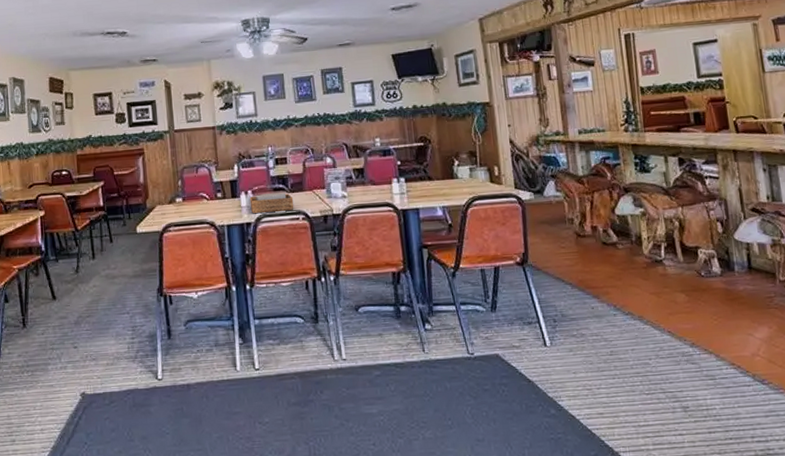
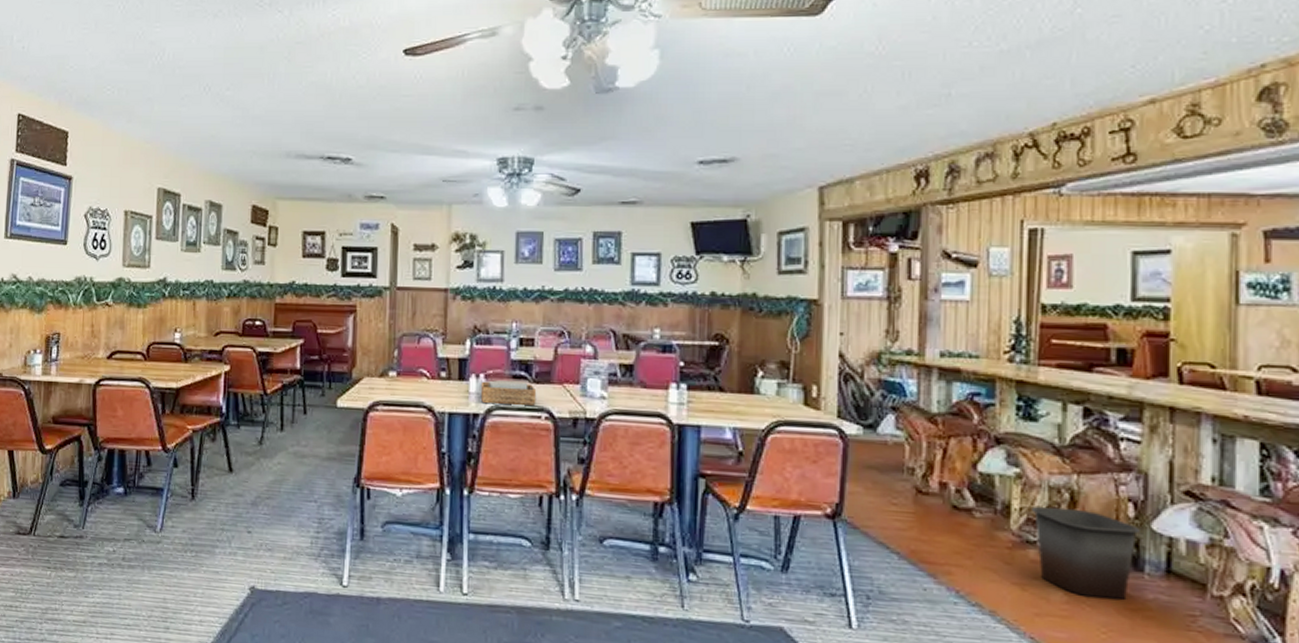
waste bin: none [655,232,728,296] -> present [1031,506,1140,601]

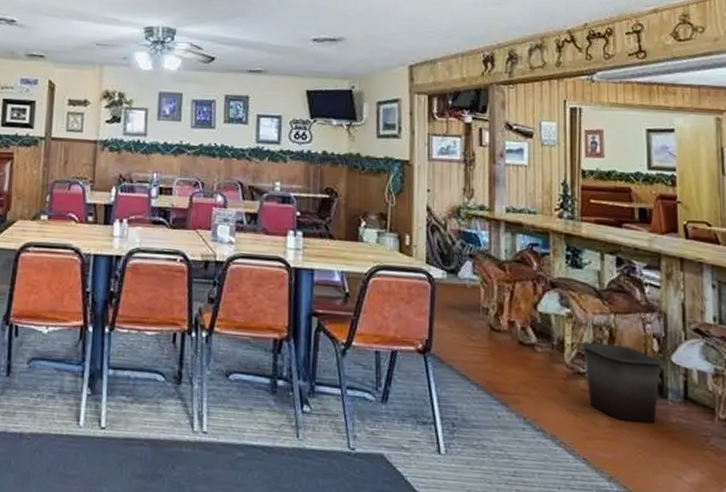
napkin holder: present [480,380,537,406] -> none [123,225,173,249]

